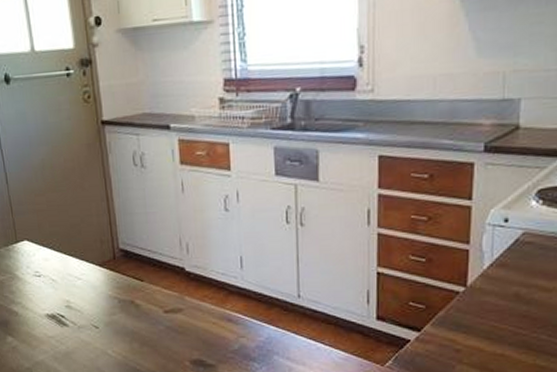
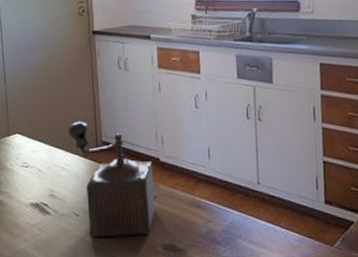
pepper mill: none [80,226,182,352] -> present [68,121,156,238]

